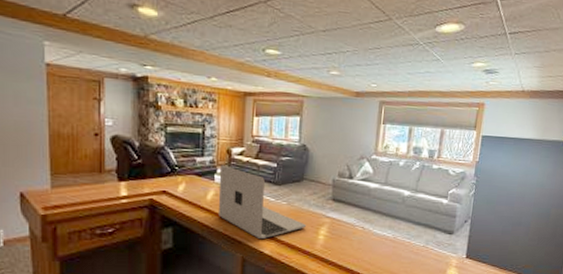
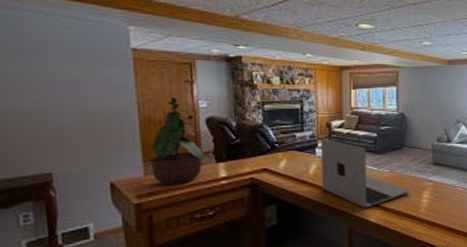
potted plant: none [54,114,108,200] -> present [146,98,205,186]

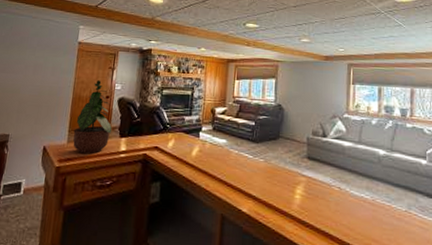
laptop: present [320,138,409,207] -> none [202,123,282,196]

